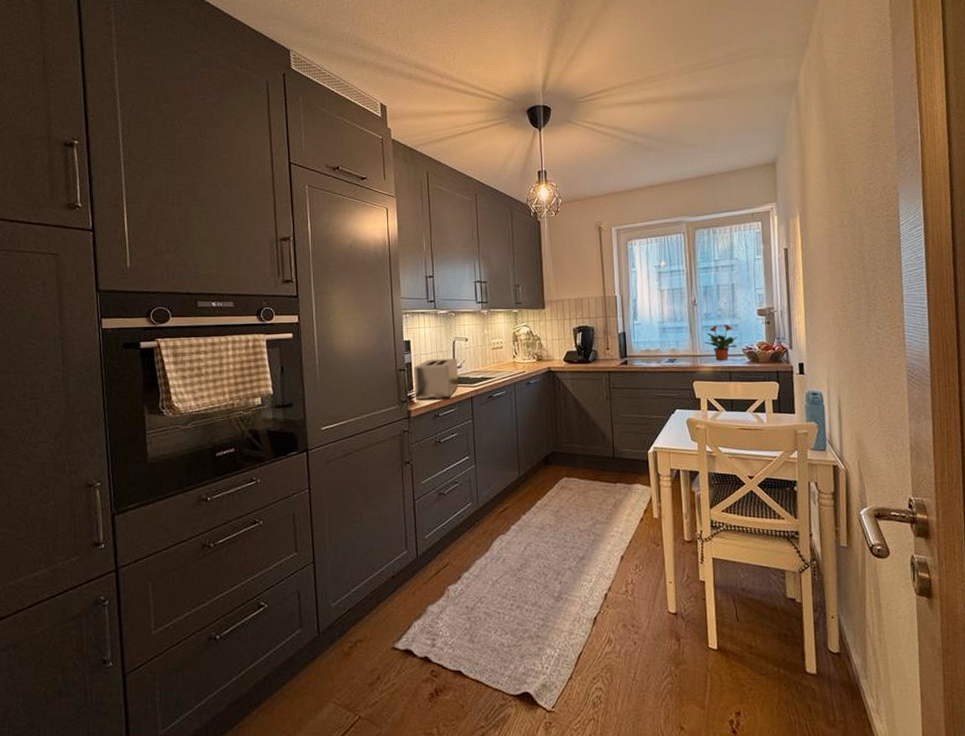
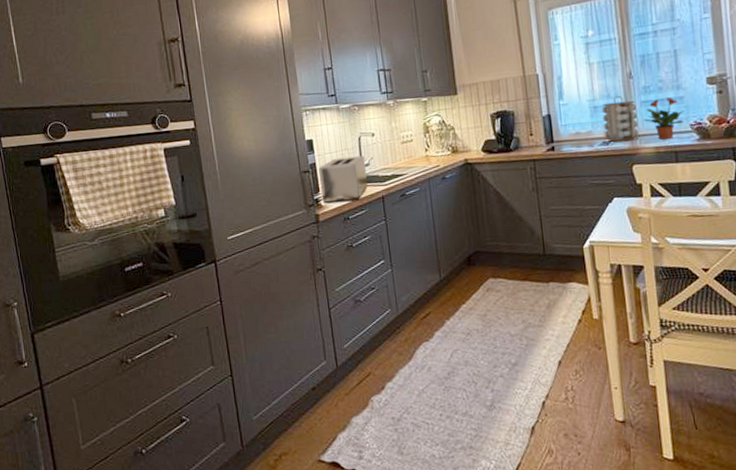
spice rack: none [669,319,700,361] -> present [601,95,639,142]

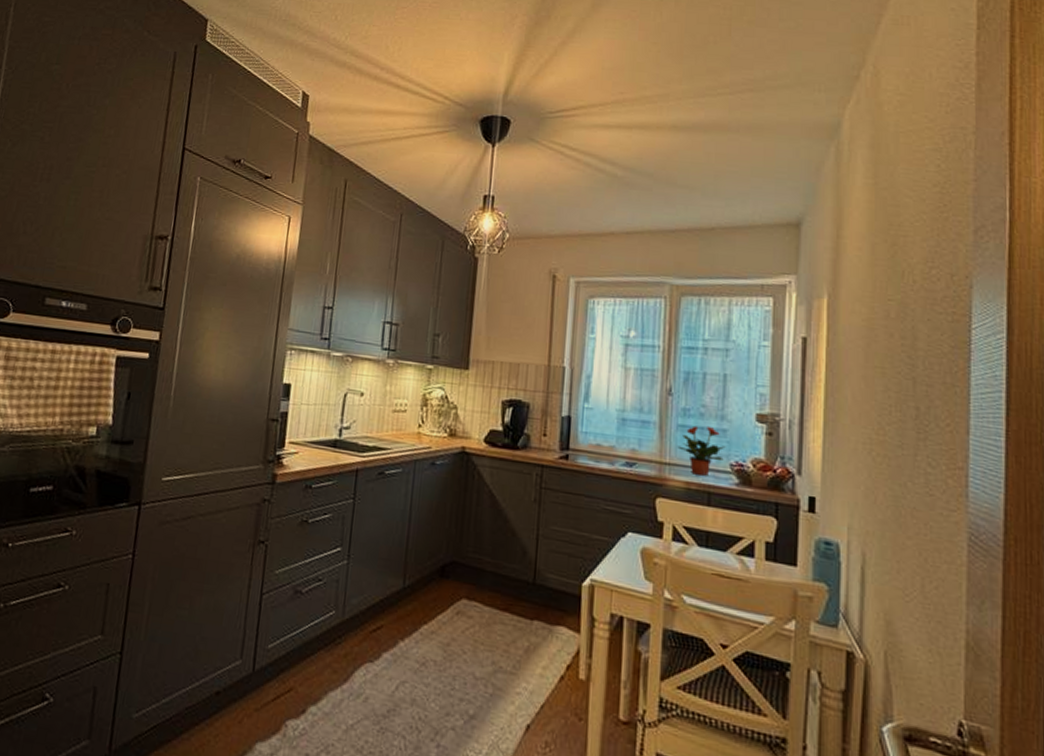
toaster: present [318,155,368,204] -> none [285,412,347,468]
spice rack: present [601,95,639,142] -> none [629,411,672,468]

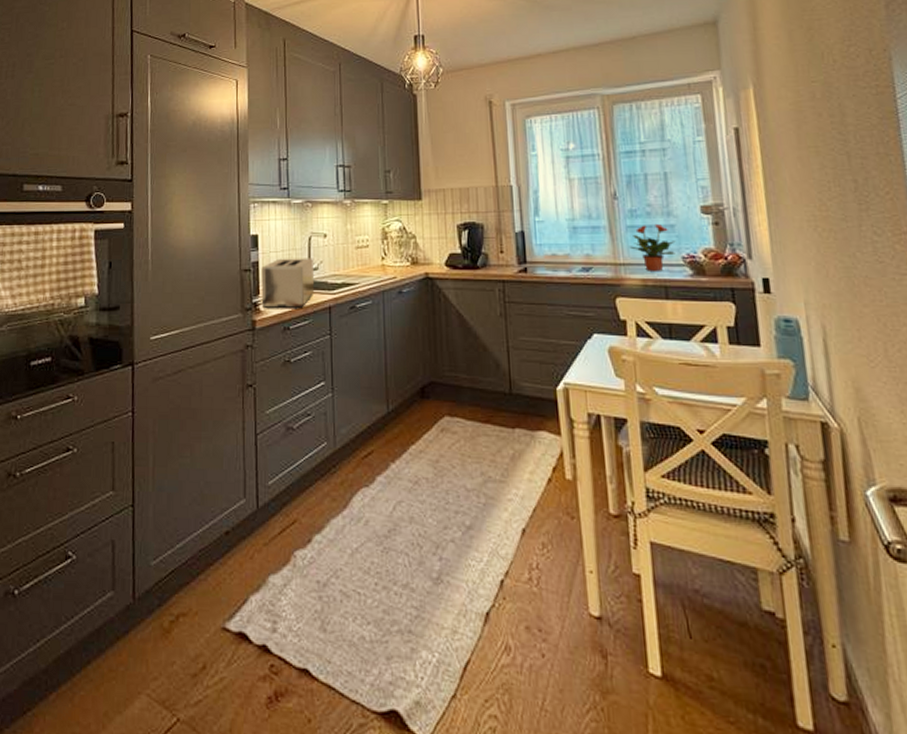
toaster: none [285,412,347,468] -> present [261,258,315,309]

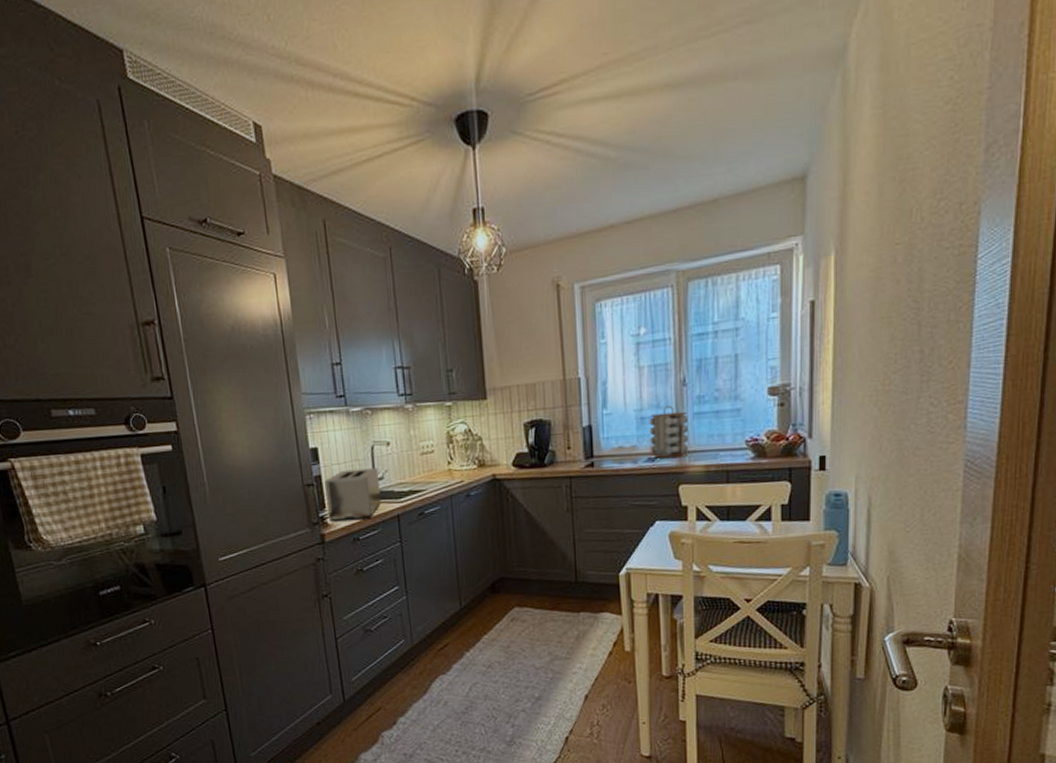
spice rack: none [581,217,623,270] -> present [649,405,689,459]
potted plant: present [629,224,676,271] -> none [695,409,741,457]

